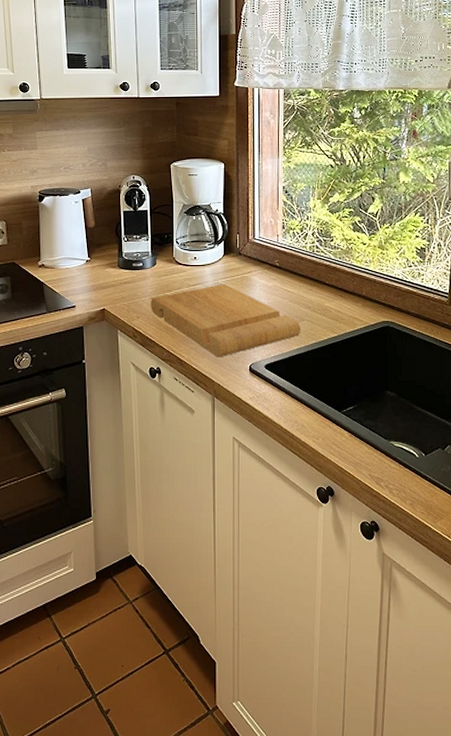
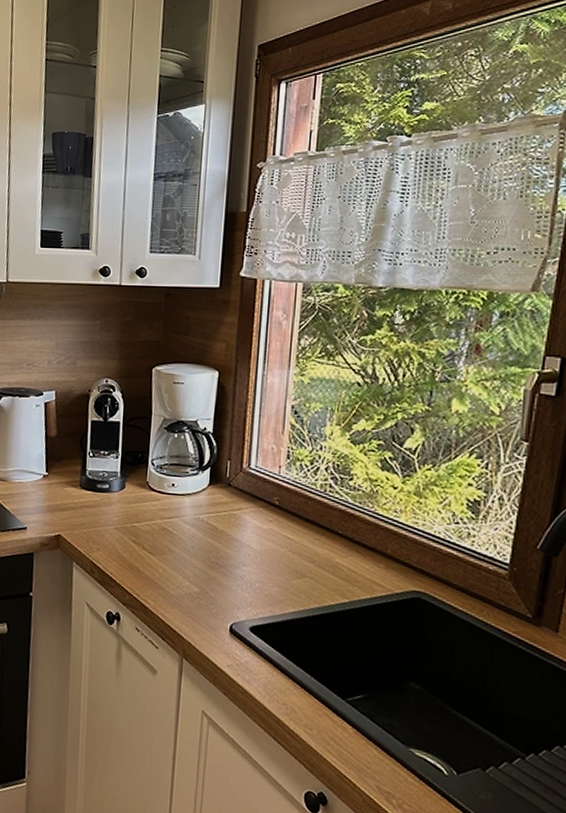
cutting board: present [151,284,301,358] -> none [114,520,301,611]

